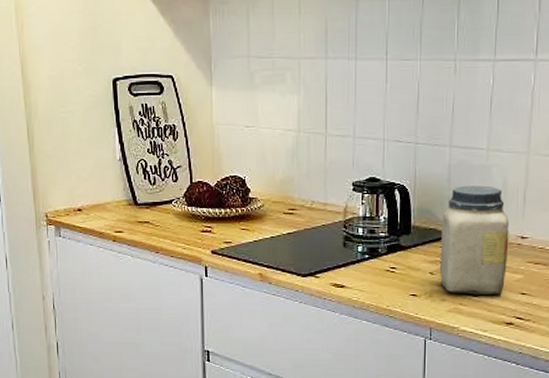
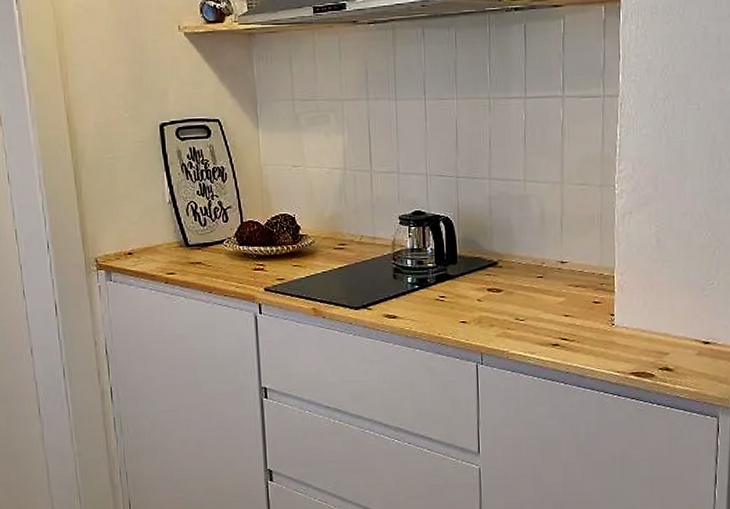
jar: present [439,185,510,296] -> none [486,214,550,319]

